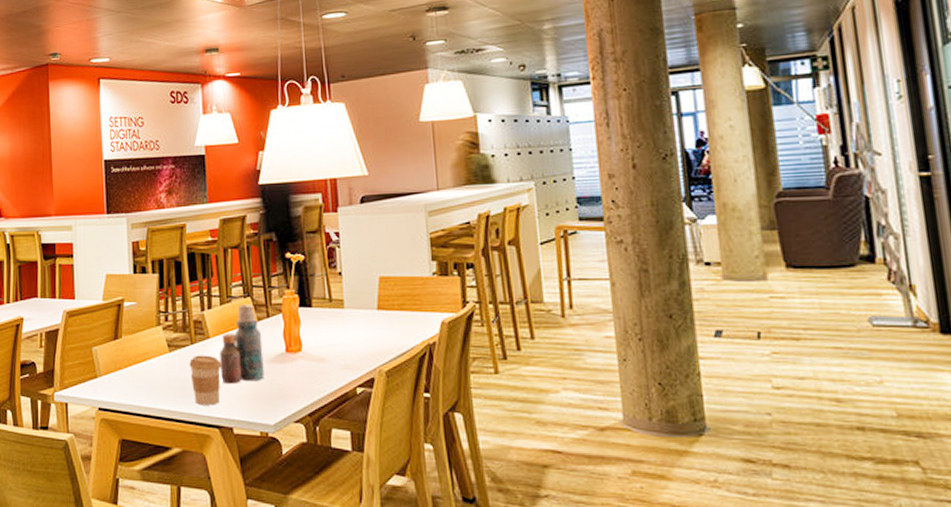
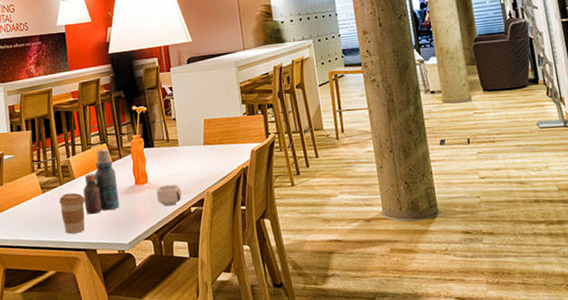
mug: none [312,356,345,383] -> present [156,184,182,207]

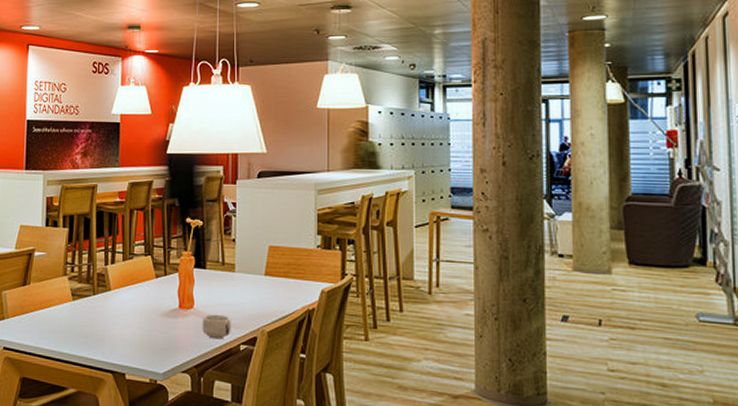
coffee cup: present [59,193,85,234] -> none [90,305,120,352]
bottle: present [83,149,120,215] -> none [118,262,158,334]

